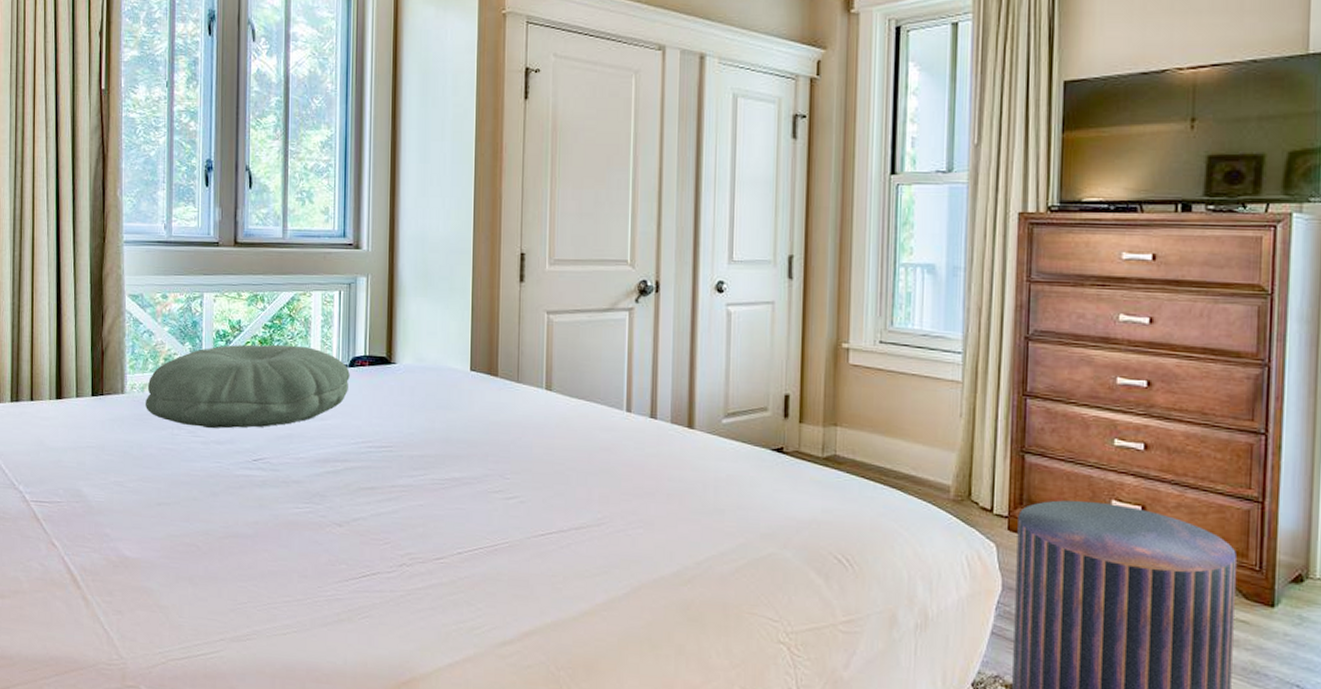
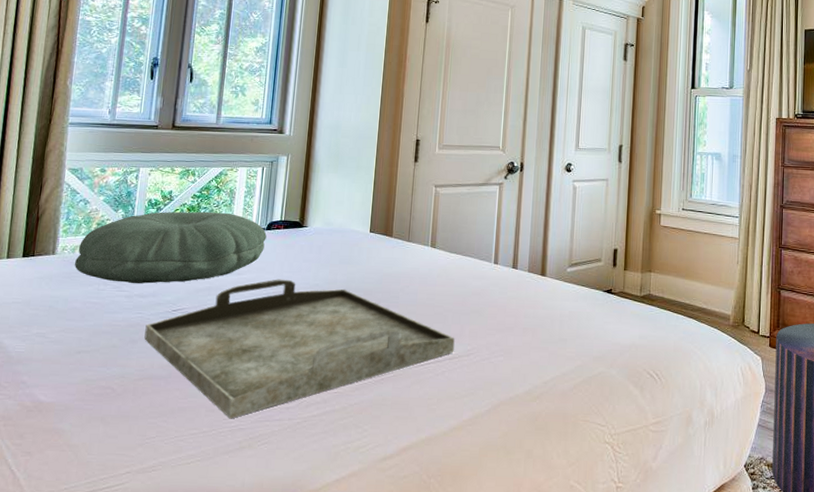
serving tray: none [226,426,581,587] -> present [144,279,455,419]

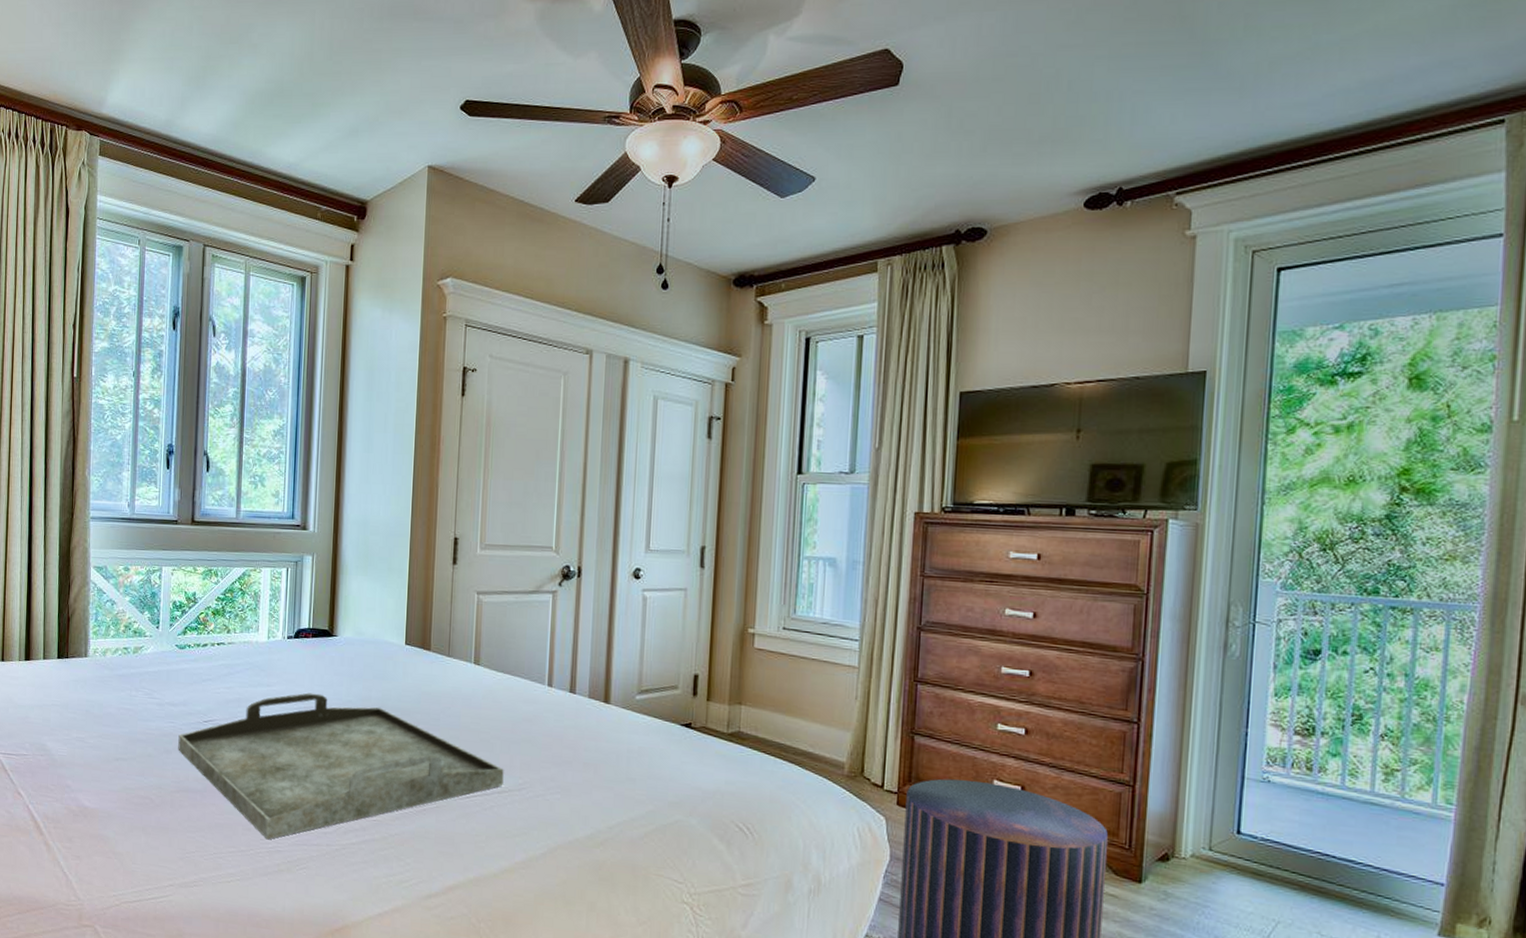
pillow: present [75,211,267,284] -> none [107,615,295,692]

